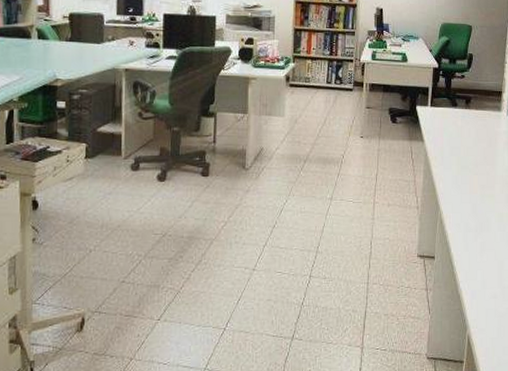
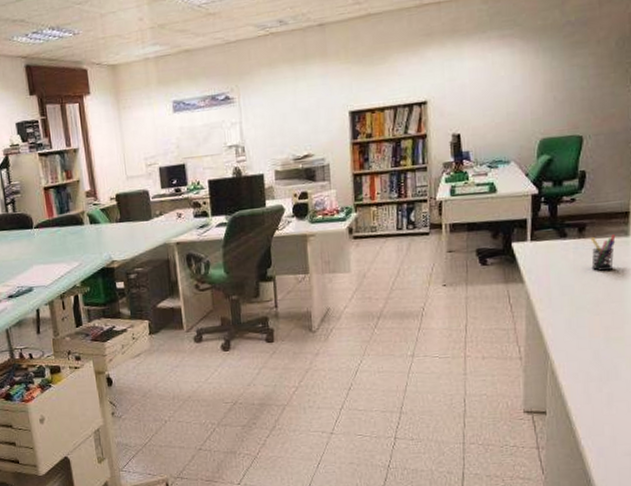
pen holder: none [474,108,492,138] -> present [590,234,616,271]

